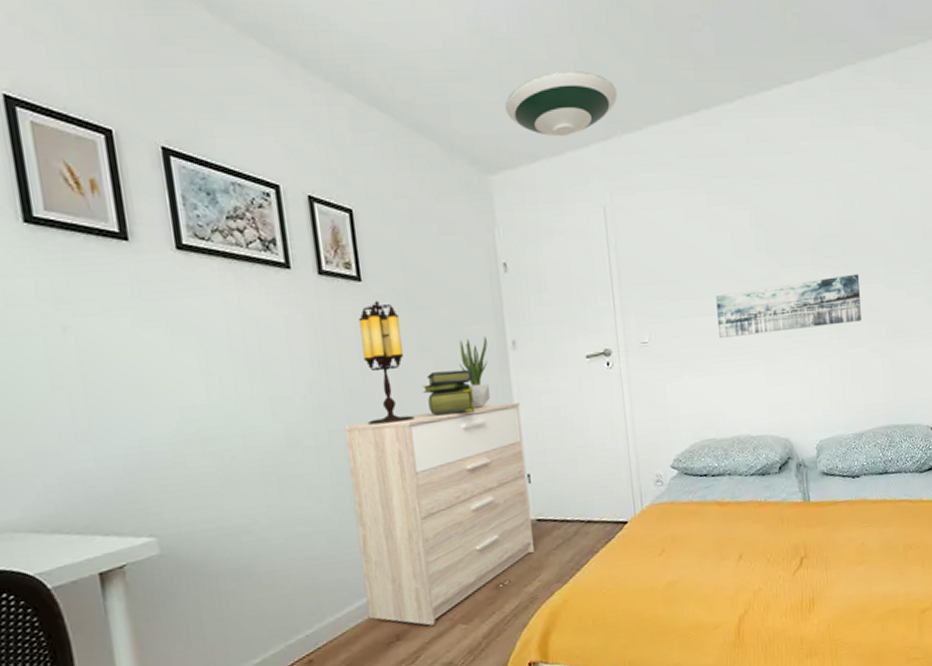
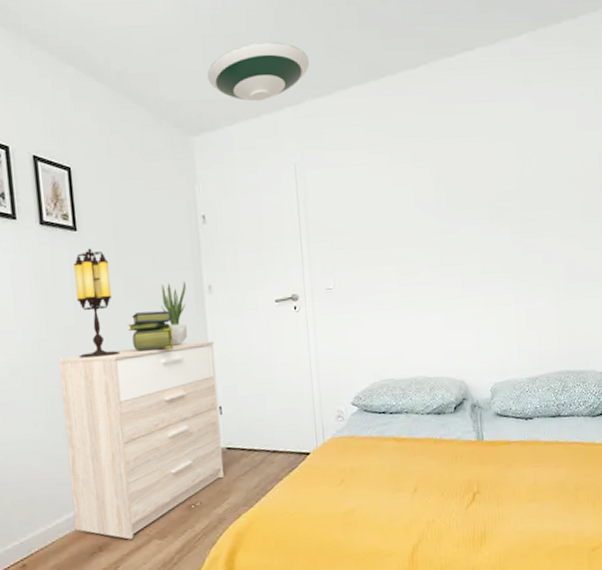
wall art: present [716,273,862,338] -> none [397,227,537,285]

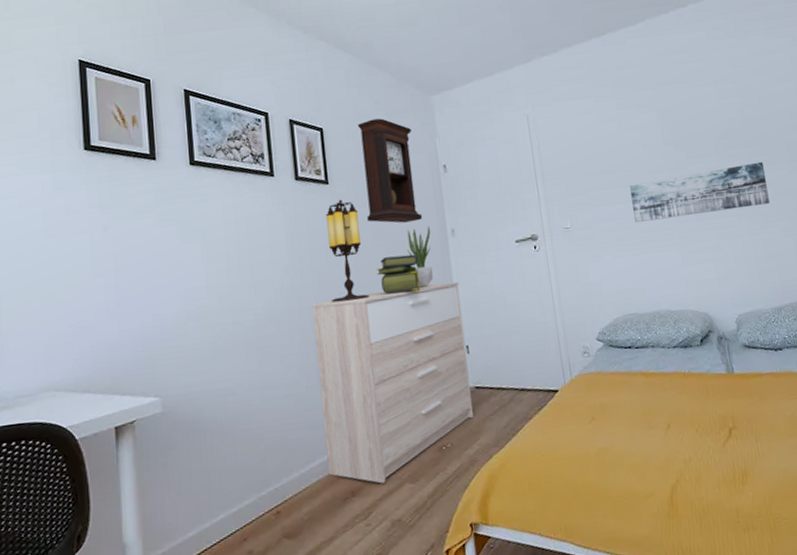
pendulum clock: none [109,159,179,277] -> present [357,118,423,223]
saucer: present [207,42,310,102] -> none [443,10,536,63]
wall art: none [397,227,537,285] -> present [630,161,770,222]

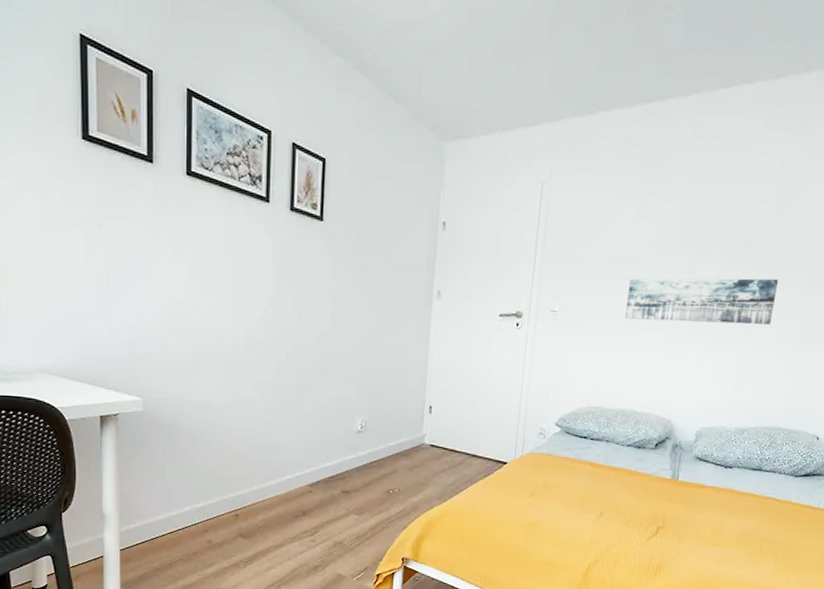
sideboard: present [311,281,474,484] -> none [284,338,435,510]
table lamp: present [326,199,369,303] -> none [308,239,349,343]
pendulum clock: present [357,118,423,223] -> none [356,158,417,276]
stack of books: present [376,254,421,294] -> none [356,307,399,345]
potted plant: present [406,227,433,288] -> none [389,283,417,343]

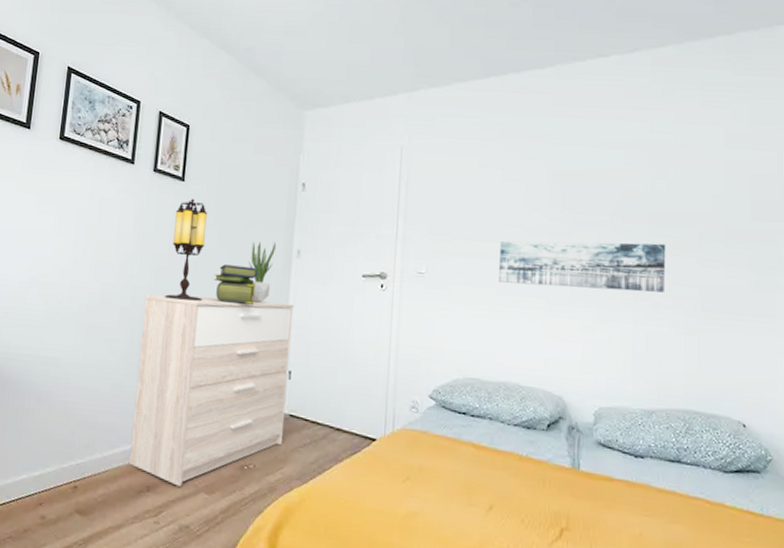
sideboard: none [284,338,435,510] -> present [128,294,295,487]
table lamp: none [308,239,349,343] -> present [164,198,208,301]
stack of books: none [356,307,399,345] -> present [213,264,257,305]
potted plant: none [389,283,417,343] -> present [248,241,276,303]

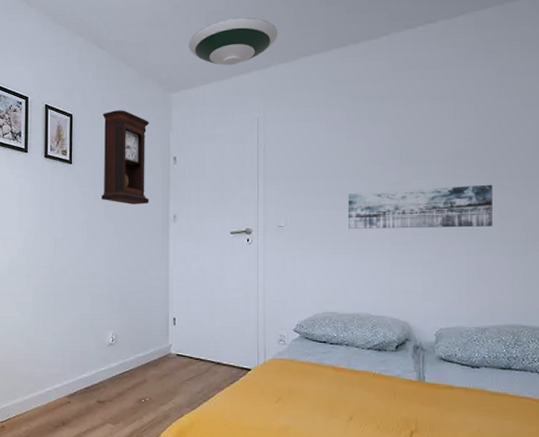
sideboard: present [128,294,295,487] -> none [45,261,175,420]
table lamp: present [164,198,208,301] -> none [63,178,95,265]
stack of books: present [213,264,257,305] -> none [103,233,140,265]
pendulum clock: none [215,124,277,235] -> present [101,110,150,204]
potted plant: present [248,241,276,303] -> none [132,210,154,262]
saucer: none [328,33,431,85] -> present [189,17,278,66]

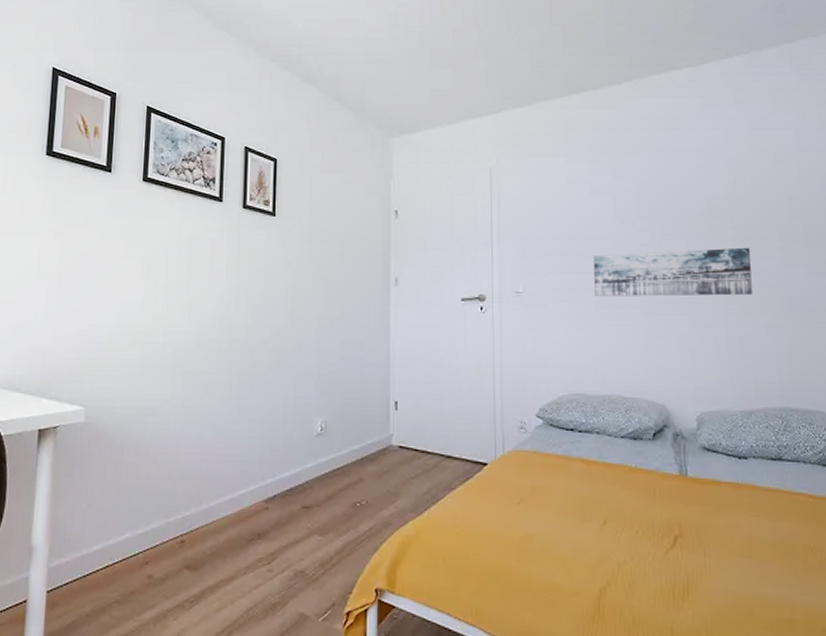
pendulum clock: present [101,110,150,204] -> none [310,155,367,265]
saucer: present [189,17,278,66] -> none [412,57,512,109]

